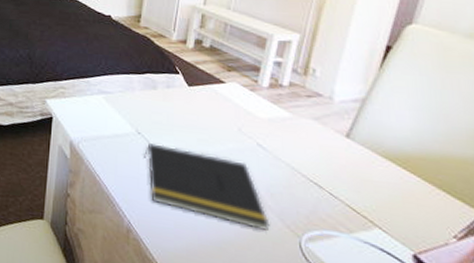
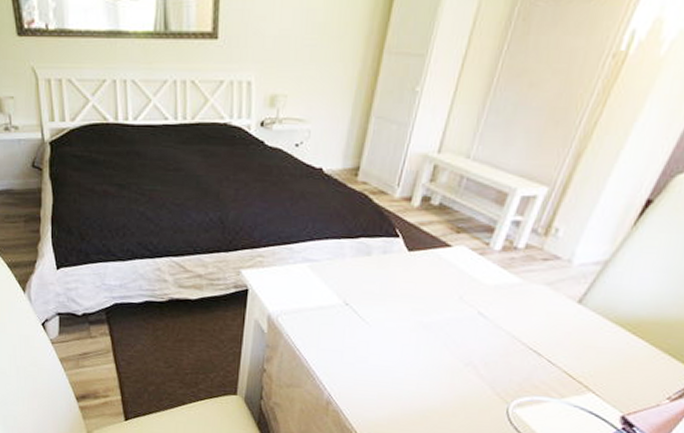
notepad: present [144,143,270,231] -> none [350,315,479,398]

